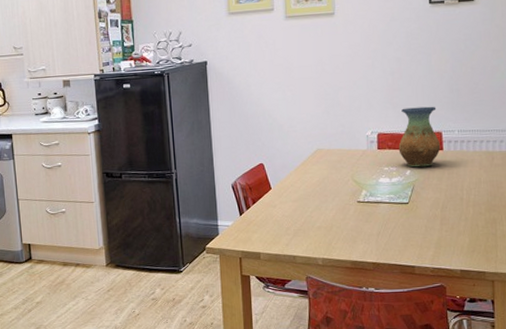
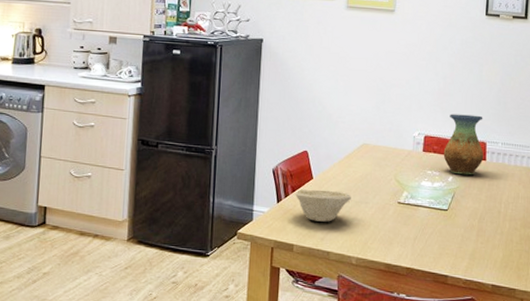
bowl: none [255,197,311,229] -> present [294,189,351,222]

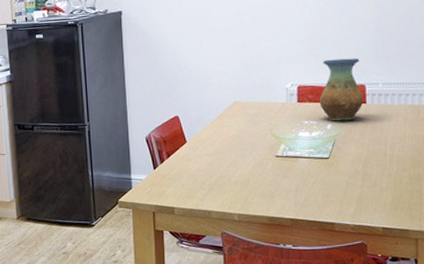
bowl: present [294,189,351,222] -> none [169,151,227,183]

